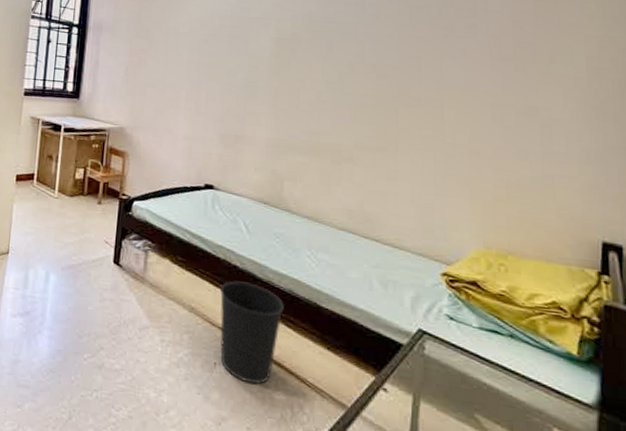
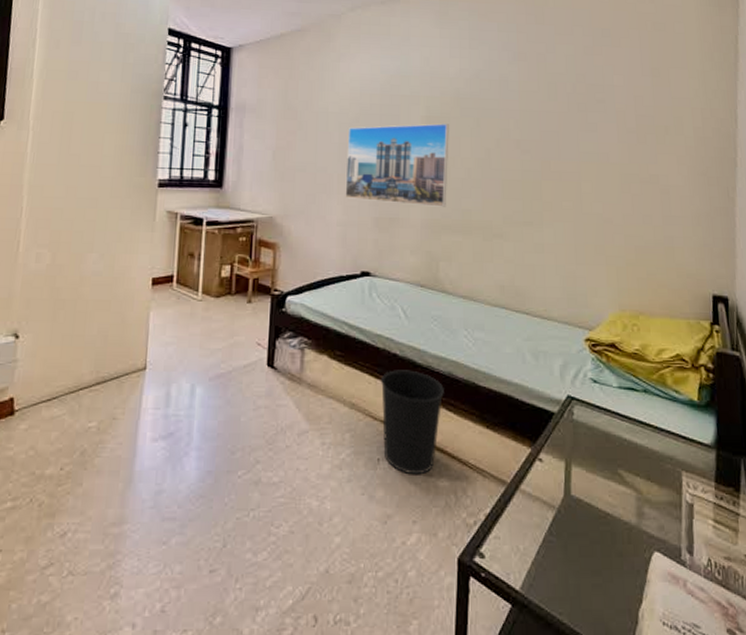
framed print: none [192,45,300,128] -> present [345,123,449,207]

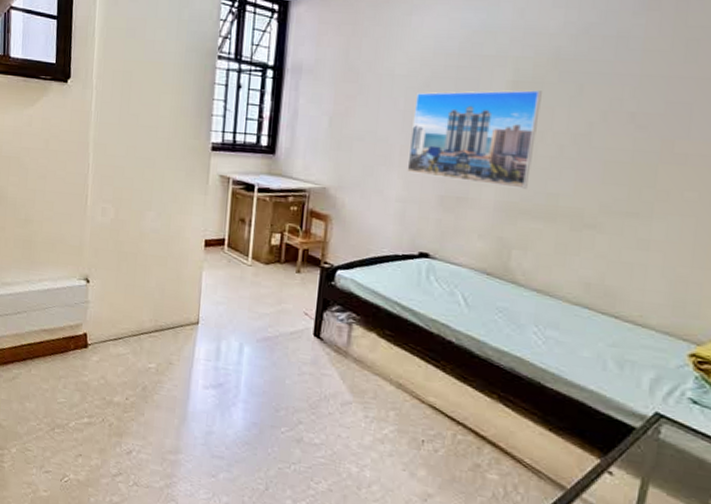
wastebasket: present [381,370,444,475] -> none [429,357,503,464]

